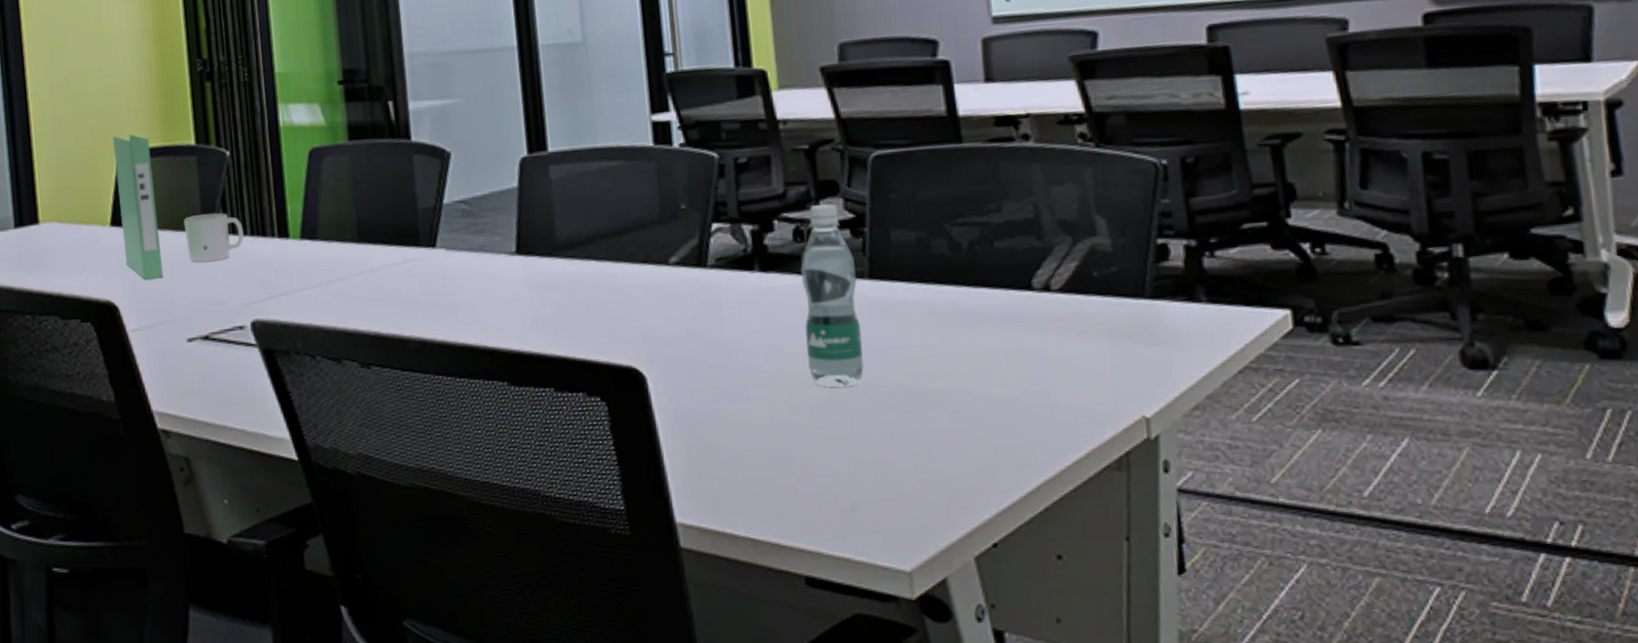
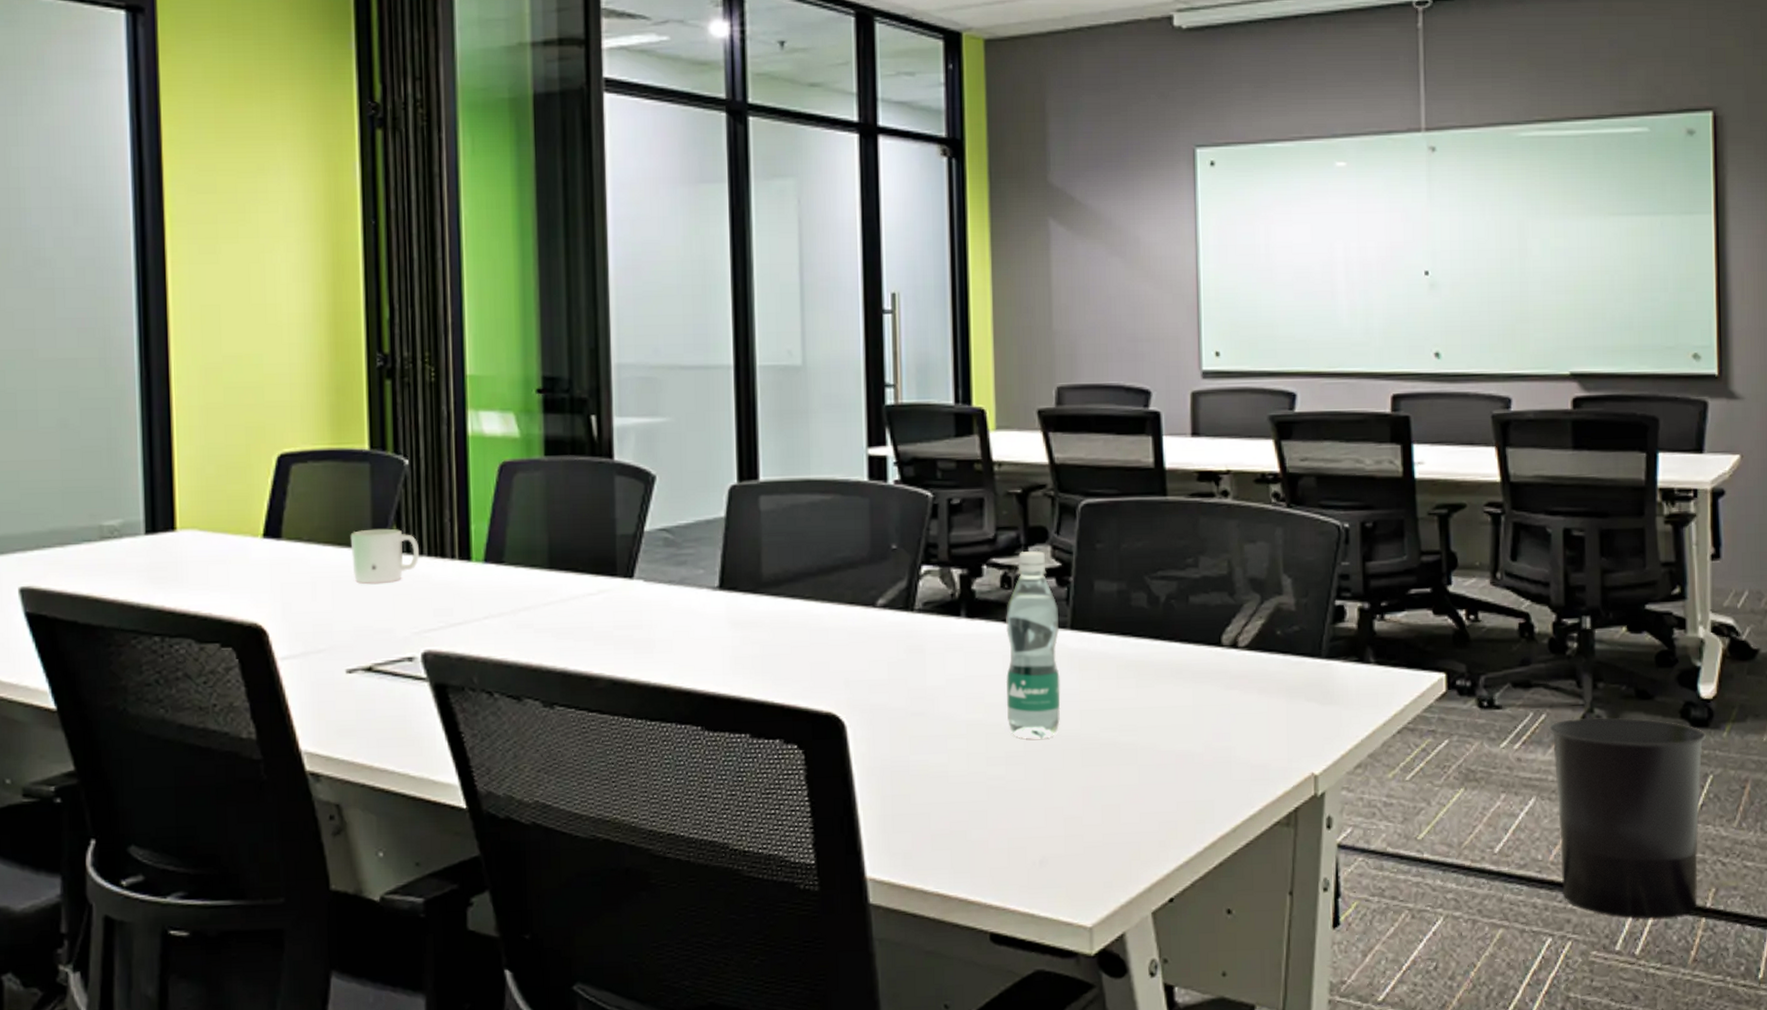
binder: present [113,134,164,281] -> none [272,433,323,602]
waste bin: none [1420,350,1623,568] -> present [1549,717,1706,919]

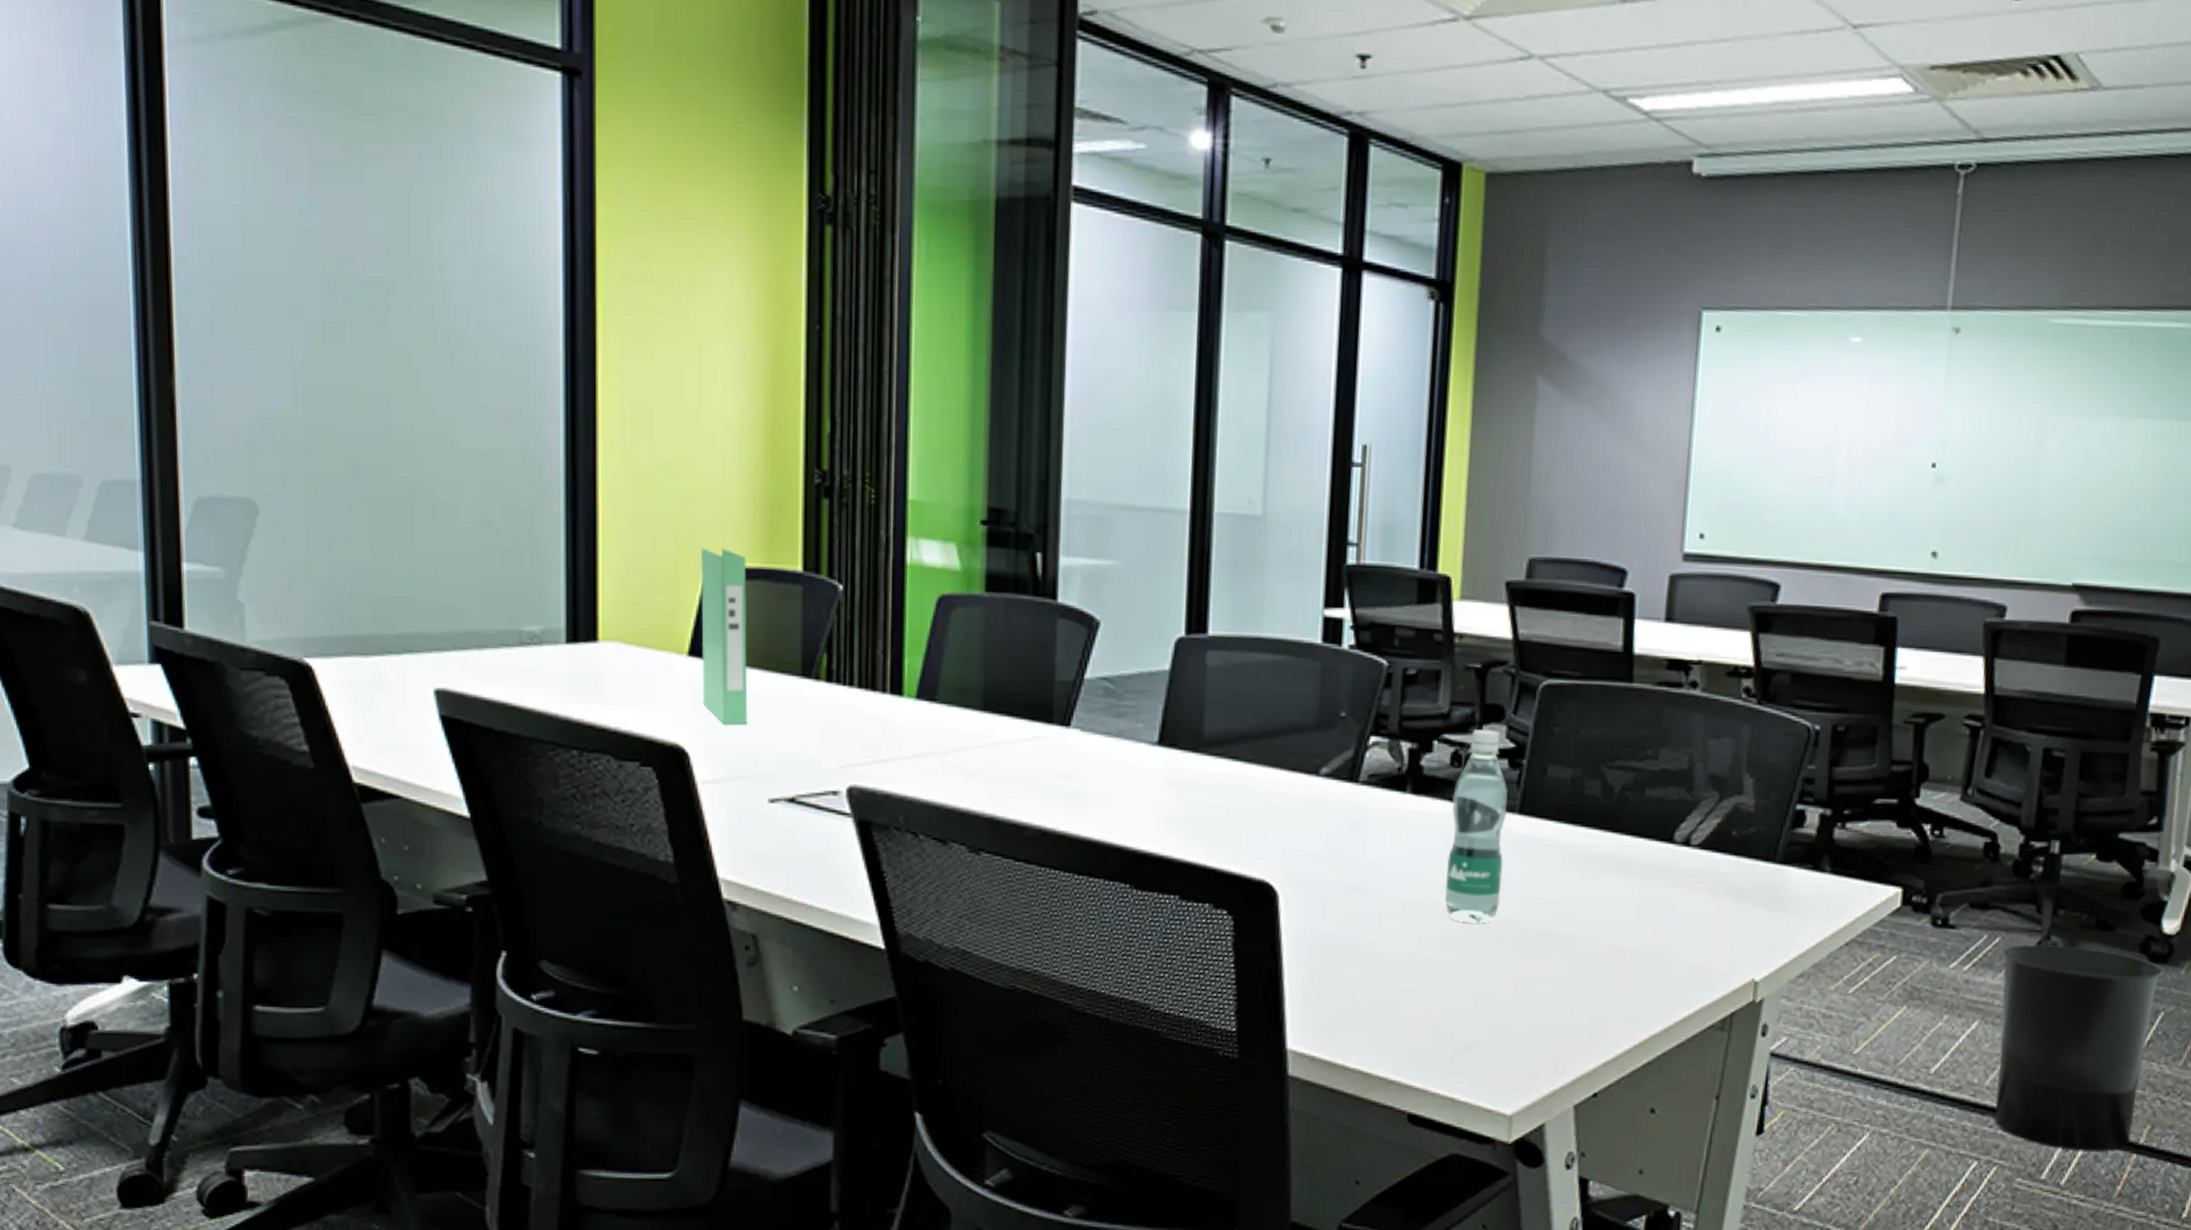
binder: none [272,433,323,602] -> present [701,547,748,726]
mug: present [350,528,420,585] -> none [778,655,850,714]

